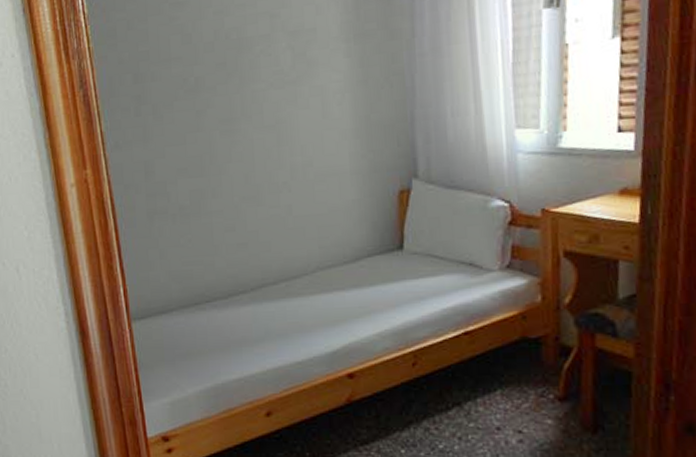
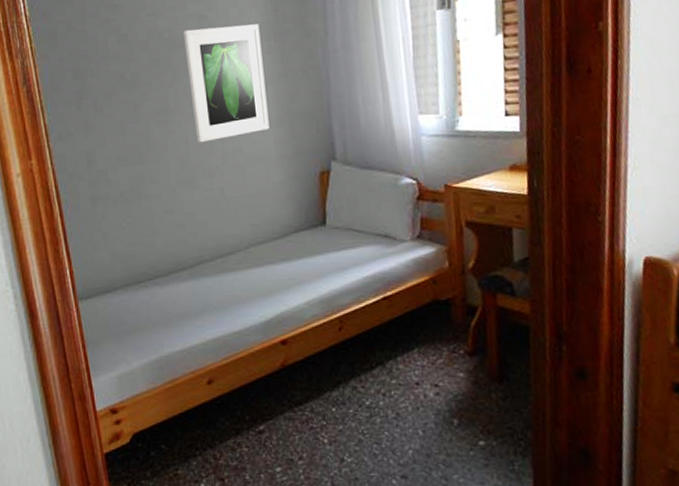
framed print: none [253,23,345,156] -> present [183,23,270,143]

